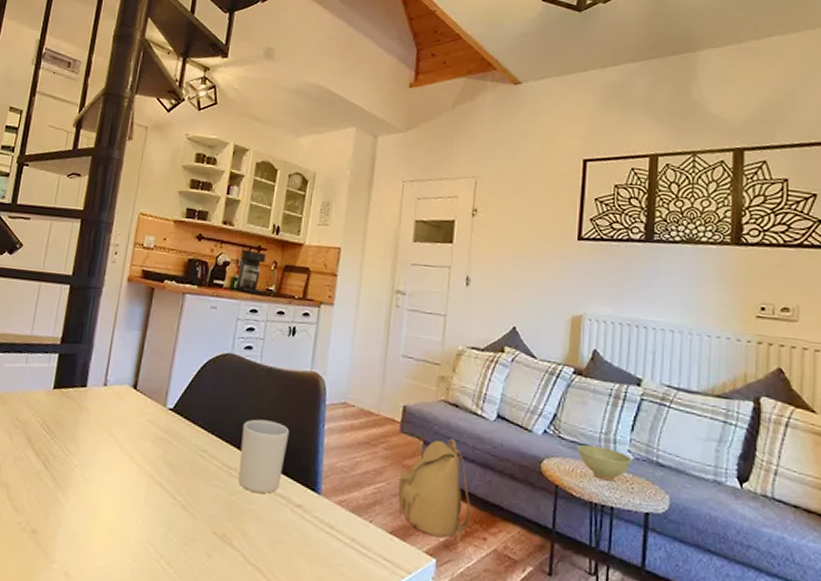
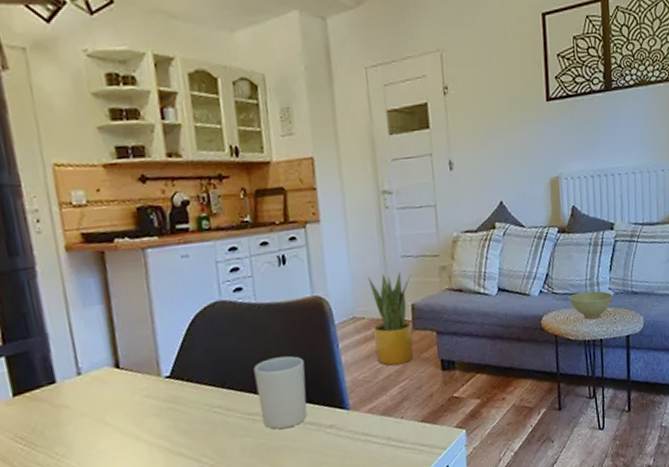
coffee maker: present [234,249,266,295] -> none [200,181,236,232]
planter: none [358,367,408,465] -> present [368,271,414,366]
backpack: present [398,438,471,545] -> none [420,321,489,412]

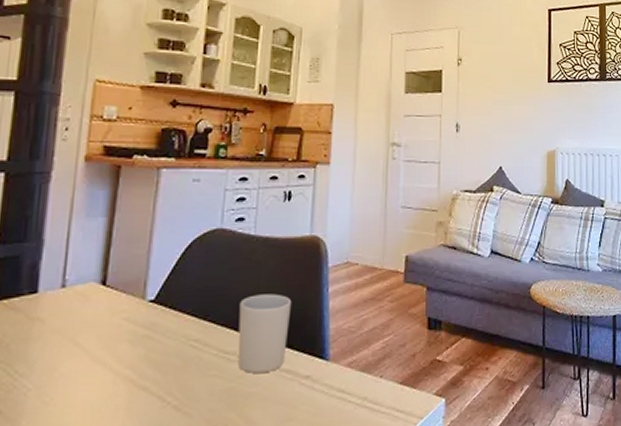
planter: present [368,271,414,366] -> none [364,221,408,318]
bowl: present [569,291,613,320] -> none [558,264,601,294]

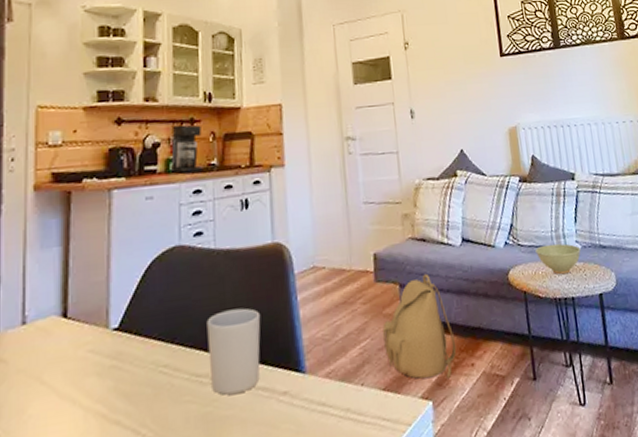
coffee maker: none [219,113,253,162] -> present [170,124,202,174]
backpack: none [406,279,474,380] -> present [382,273,457,380]
bowl: none [558,264,601,294] -> present [535,243,581,275]

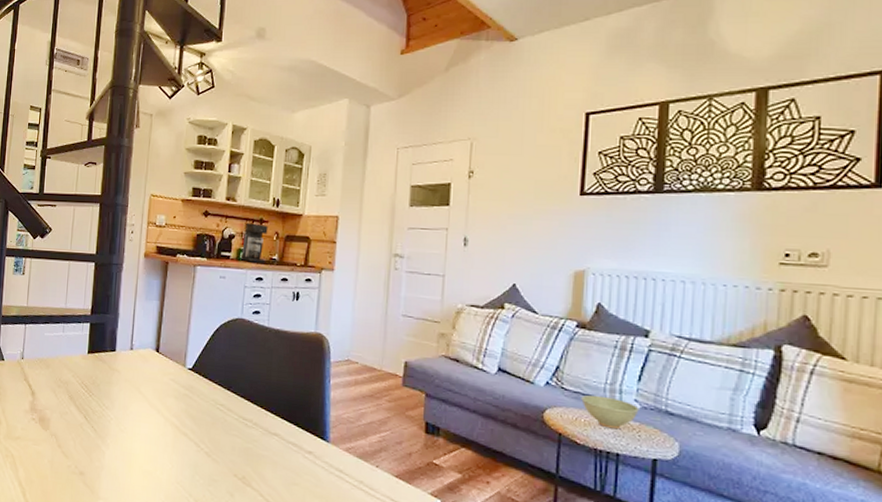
mug: present [206,308,261,395] -> none [254,376,298,442]
backpack: present [382,273,457,380] -> none [402,390,474,488]

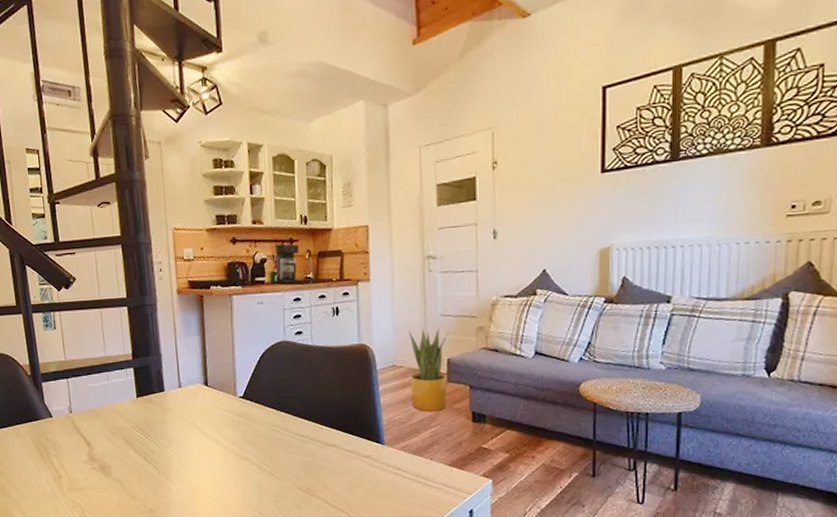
planter: none [363,327,408,416] -> present [409,328,448,412]
bowl: present [581,394,639,430] -> none [612,363,665,392]

